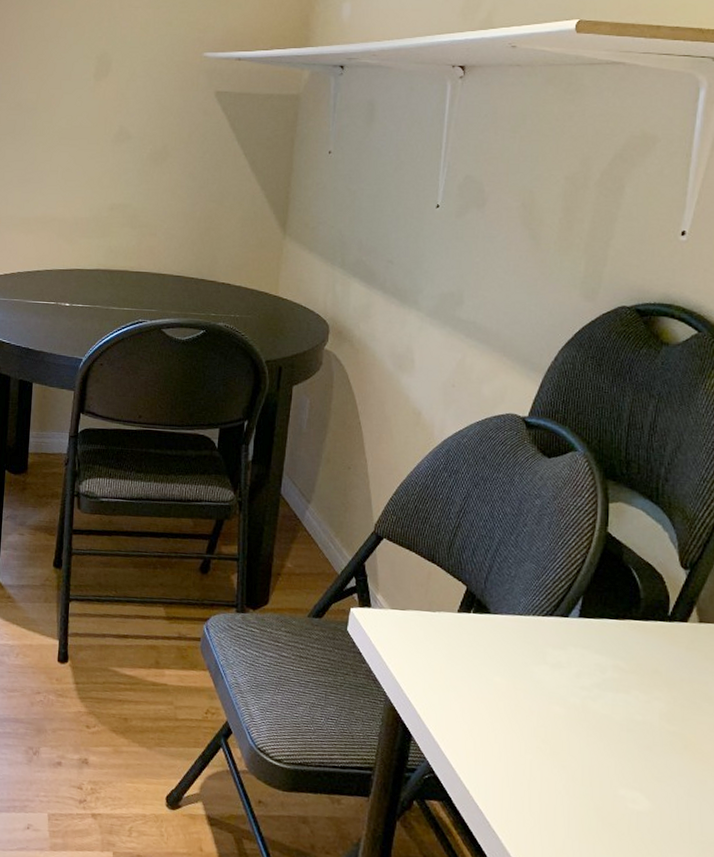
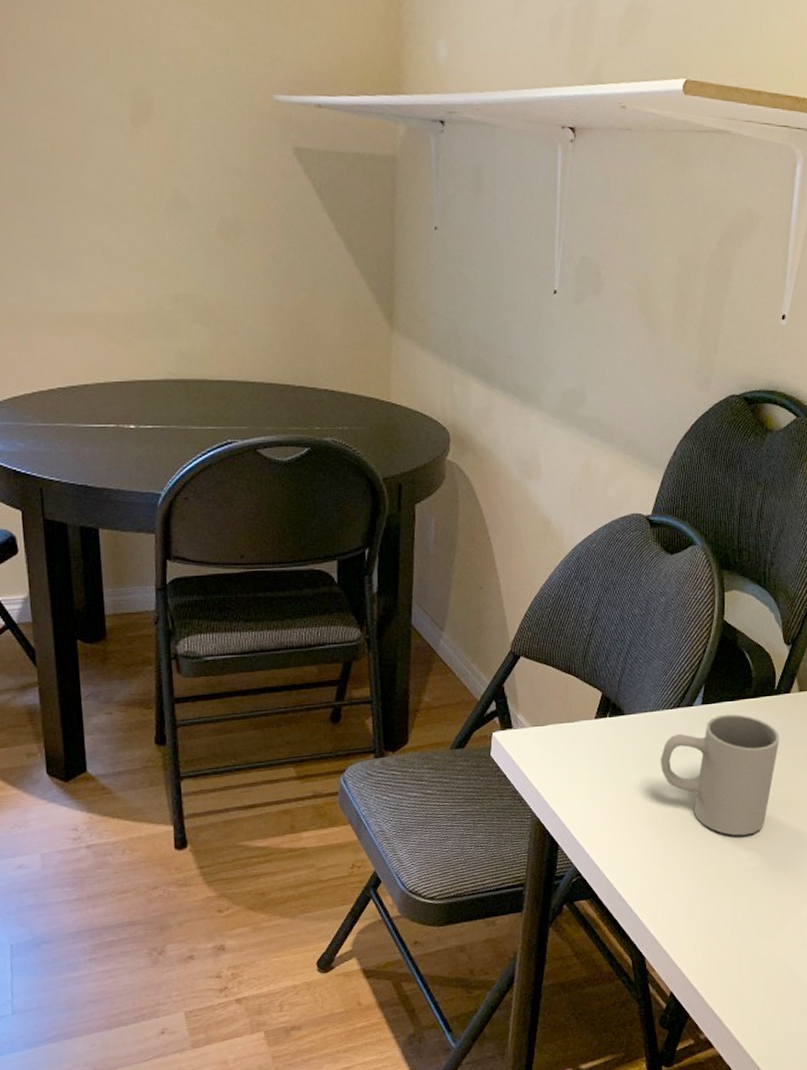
mug: none [528,632,674,773] -> present [660,714,780,836]

